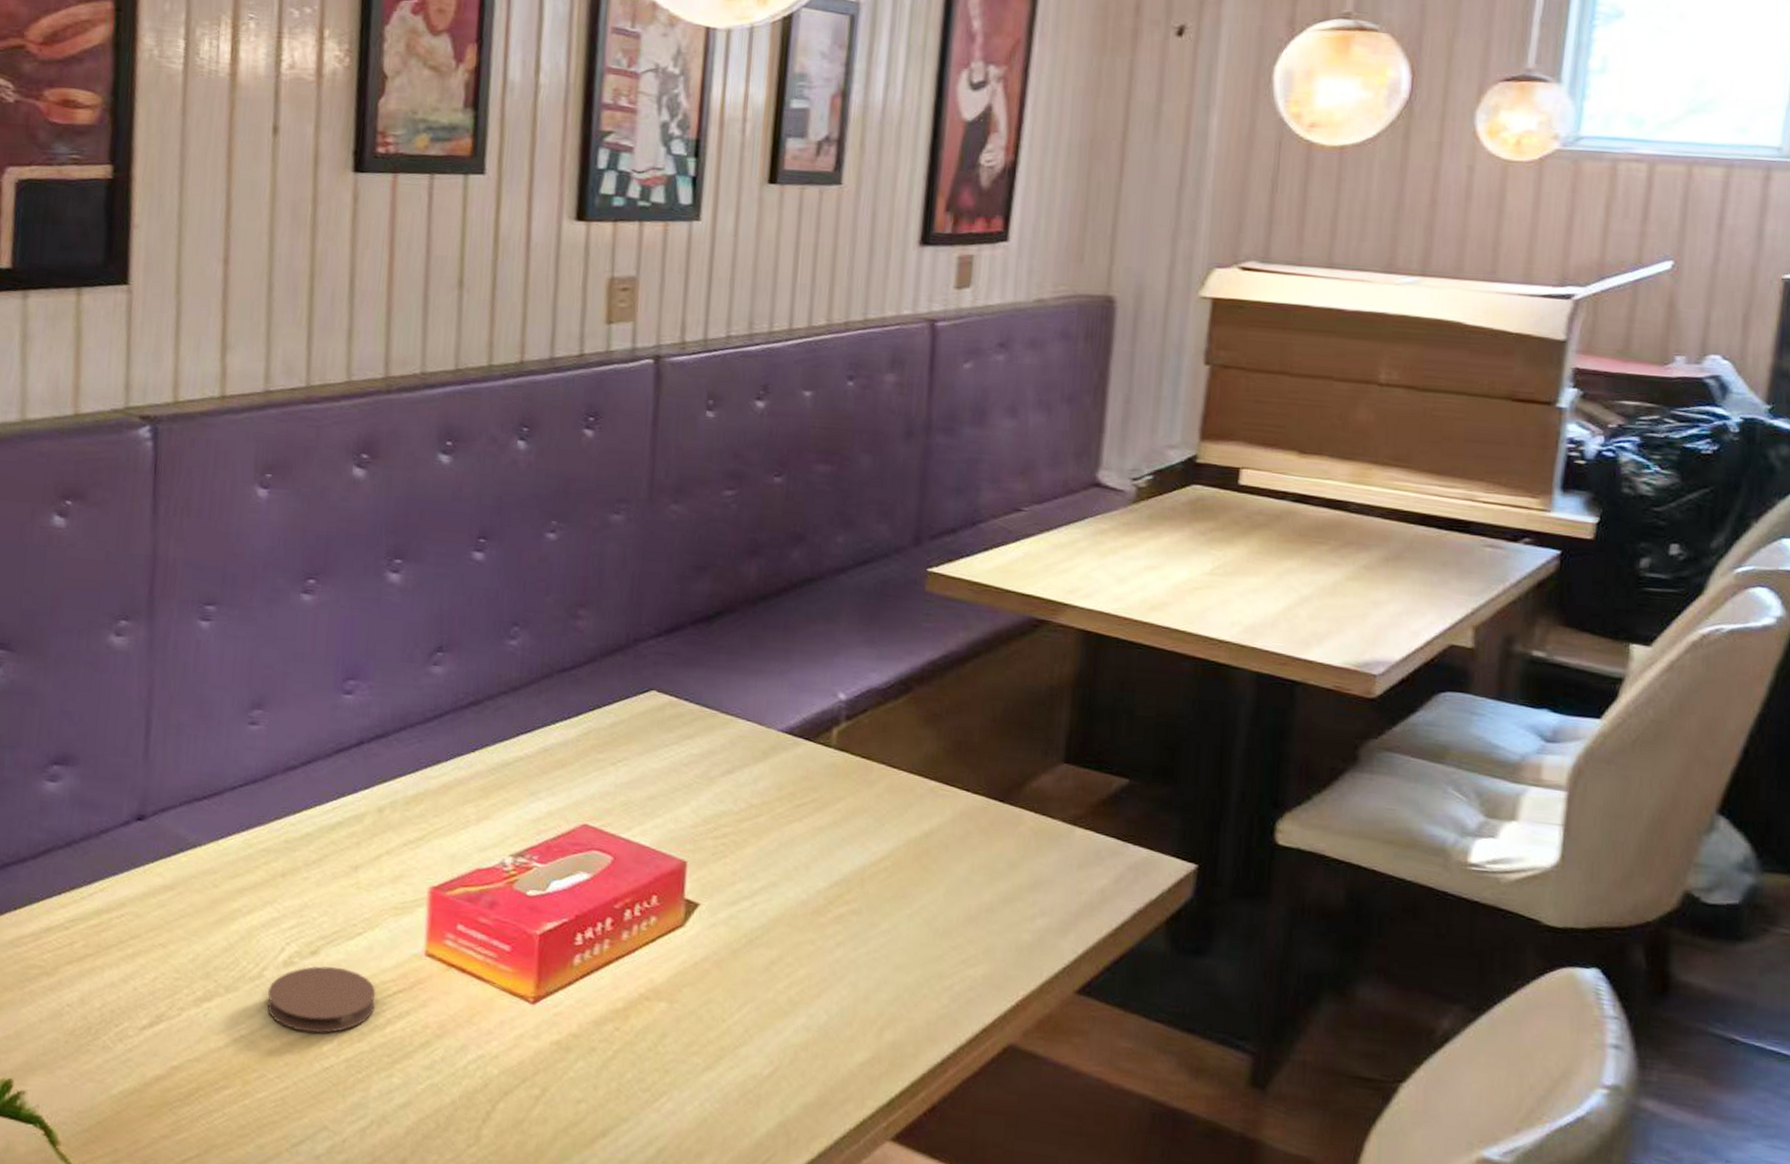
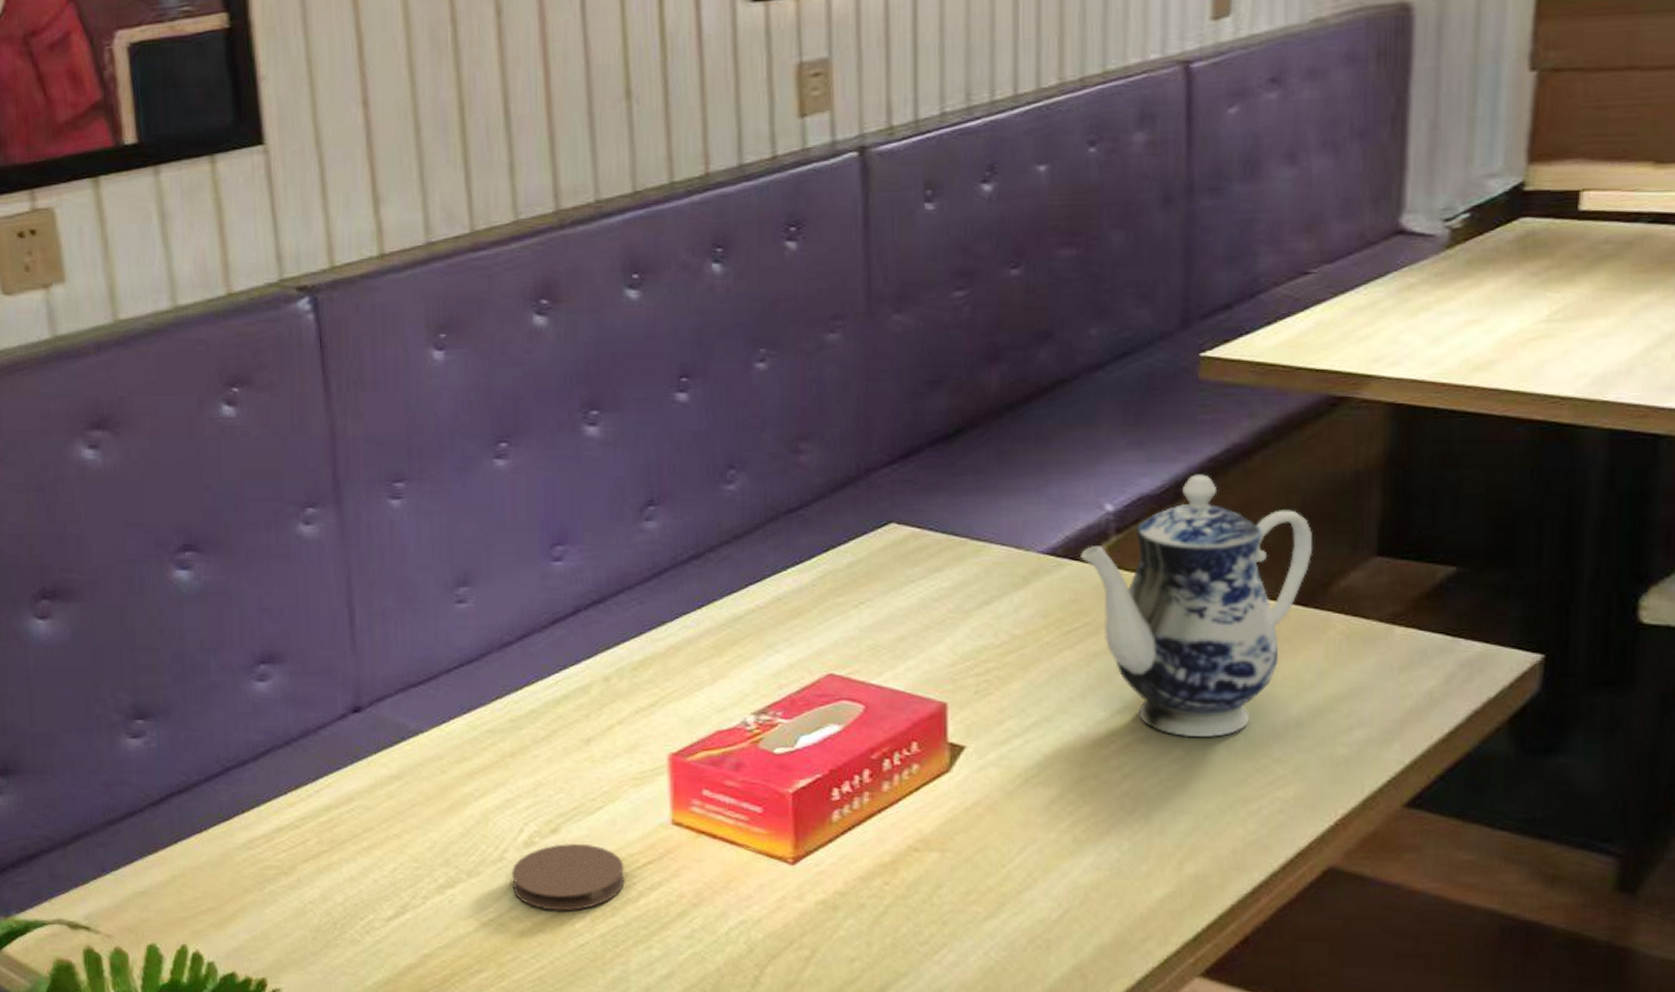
teapot: none [814,674,1012,915] -> present [1081,474,1313,738]

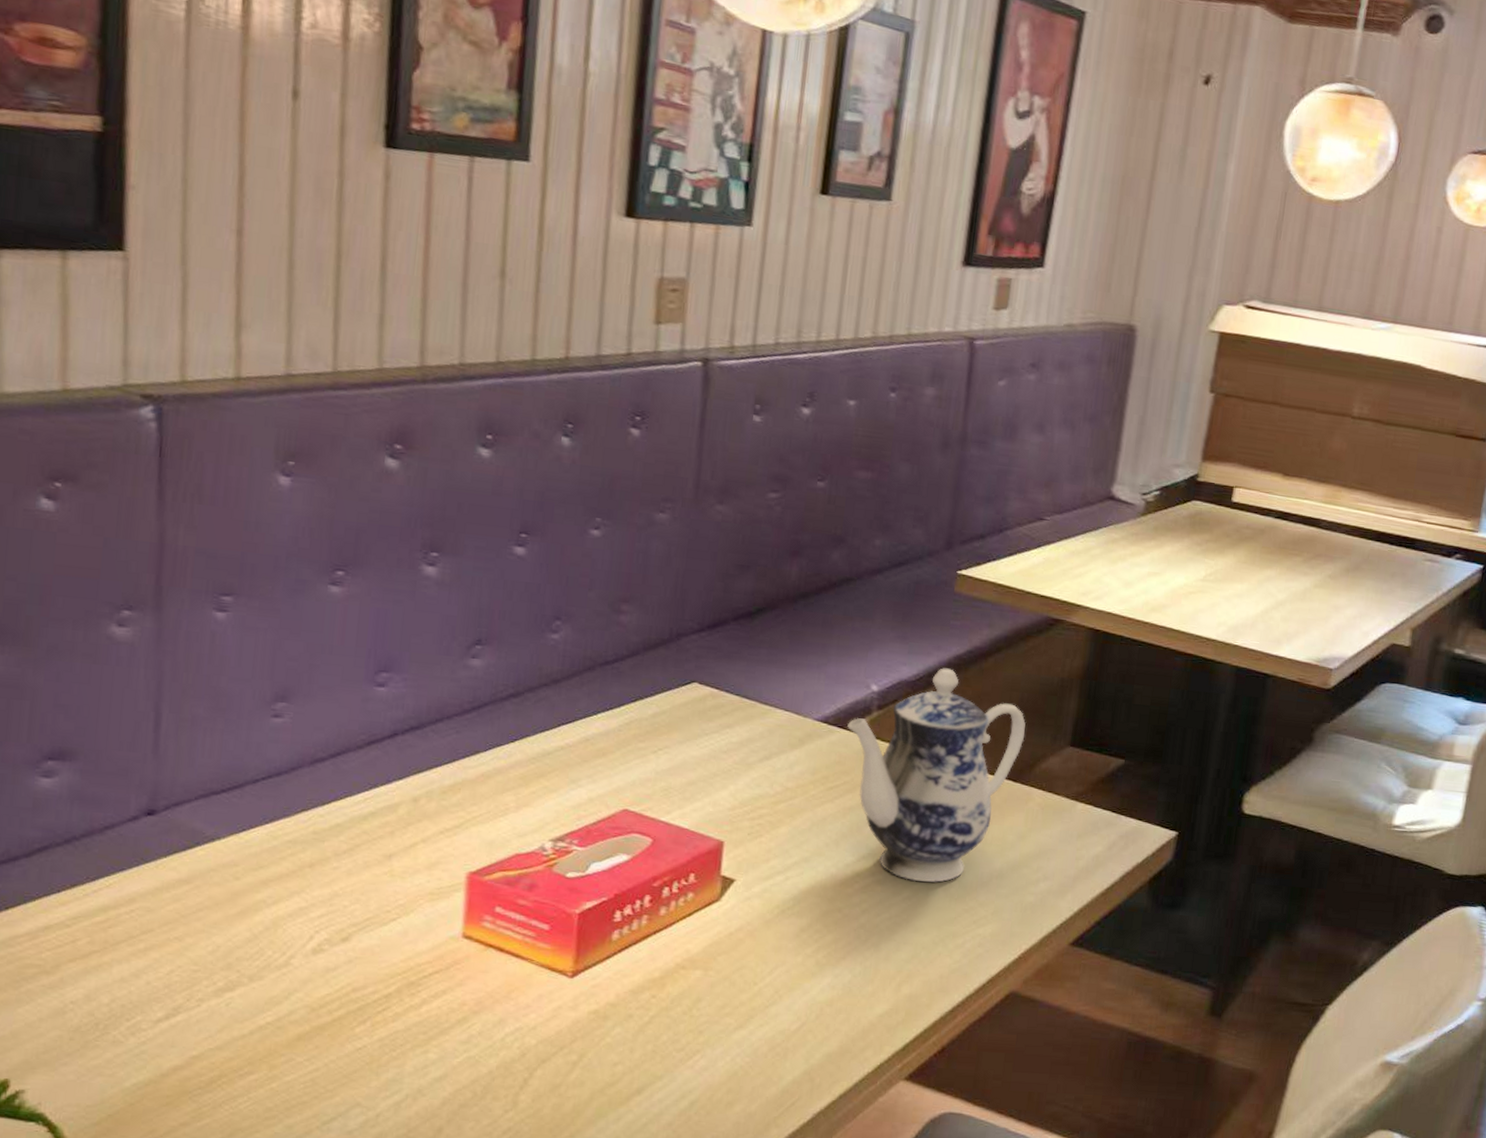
coaster: present [512,844,626,911] -> none [295,952,411,1016]

